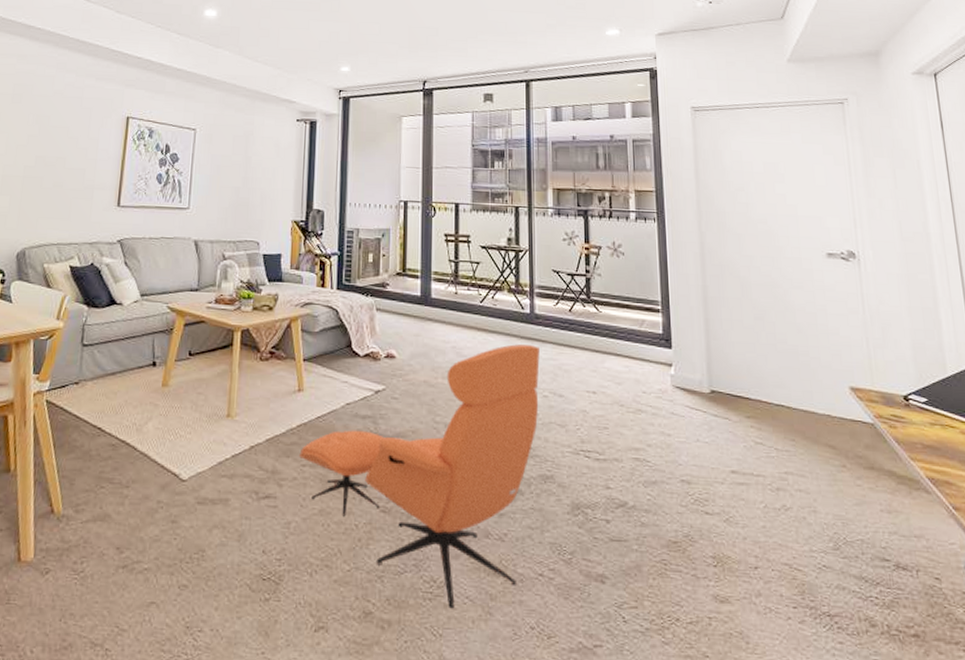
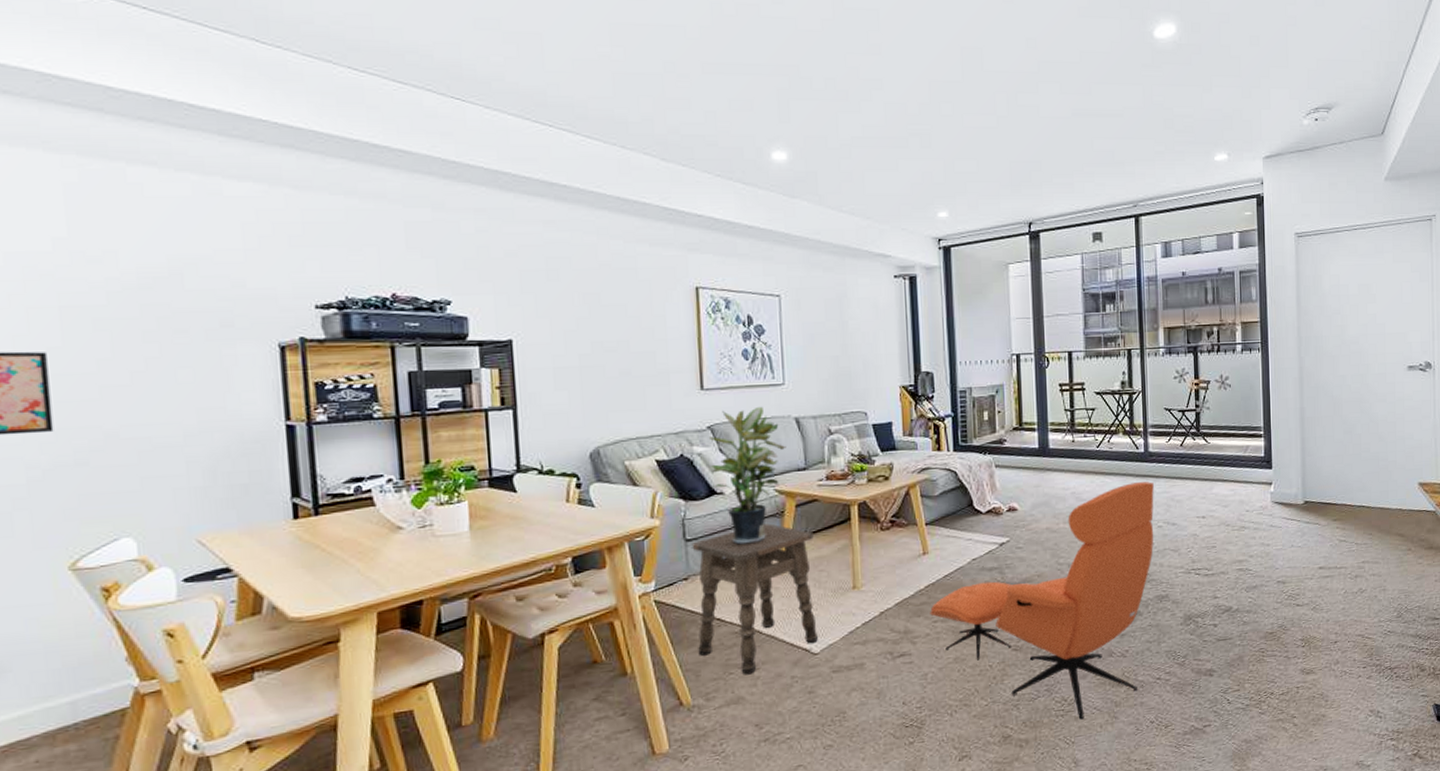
side table: none [76,339,197,492] -> present [692,523,819,675]
potted plant: none [115,226,183,357] -> present [710,406,786,545]

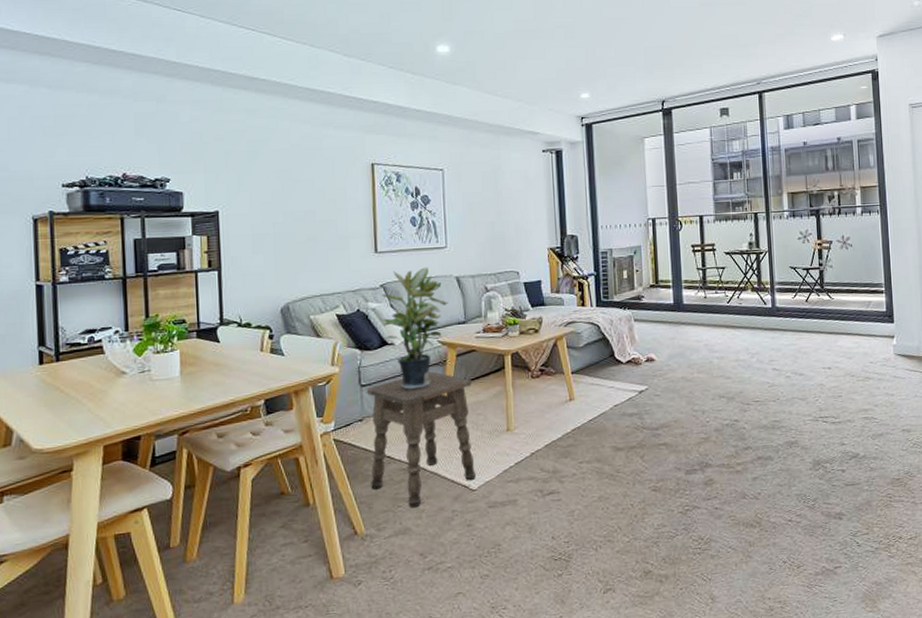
armchair: present [930,482,1154,720] -> none [576,335,783,558]

